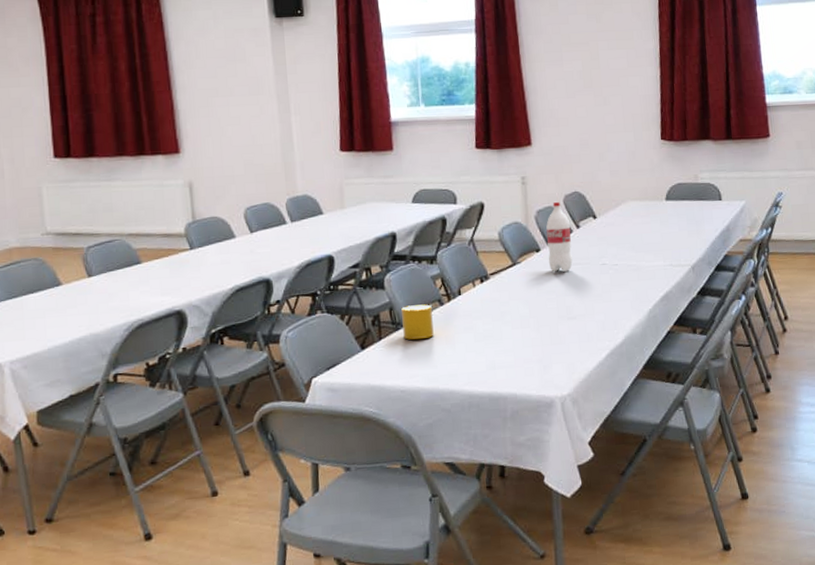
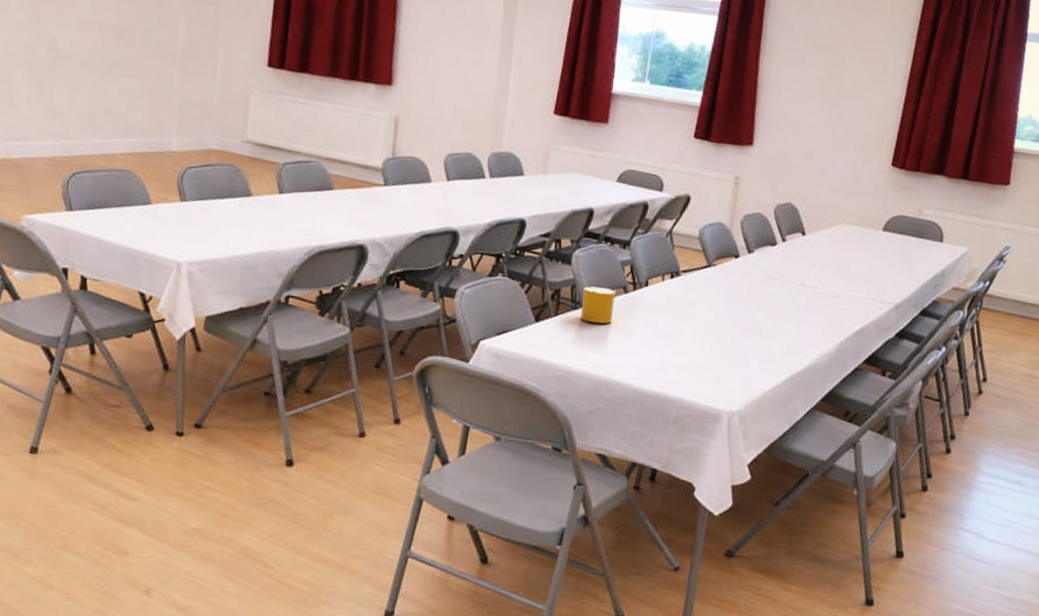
bottle: present [546,202,573,273] -> none [745,210,777,284]

